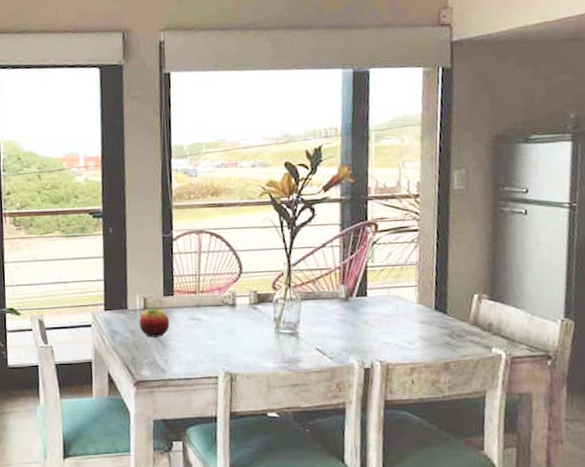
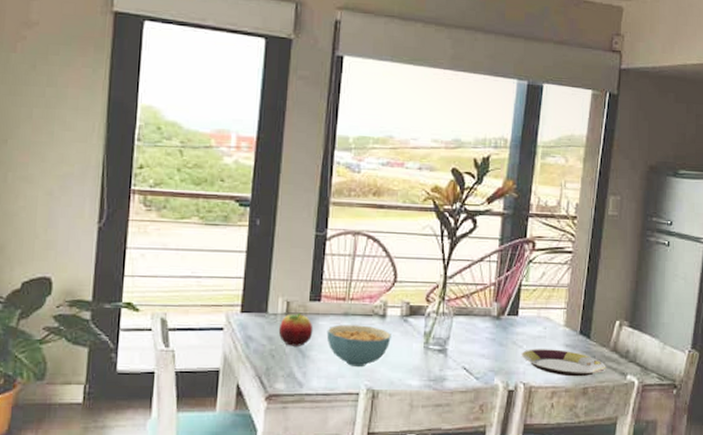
cereal bowl: none [182,315,243,353] -> present [326,324,391,366]
plate: none [374,326,468,353] -> present [521,349,606,377]

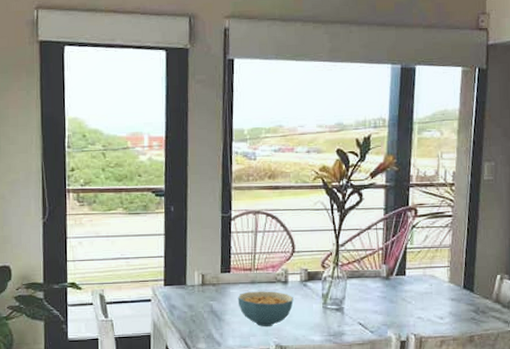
fruit: present [278,313,313,346] -> none [196,283,226,312]
plate: present [521,349,606,377] -> none [410,303,490,327]

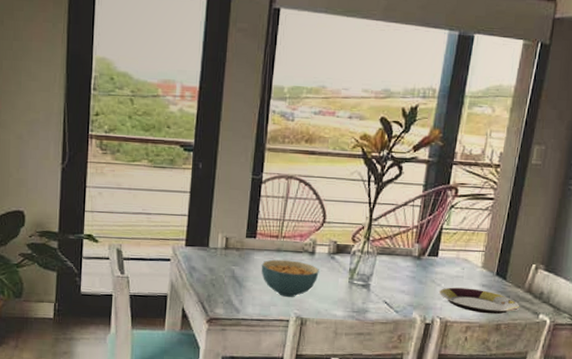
plate: none [410,303,490,327] -> present [438,287,520,315]

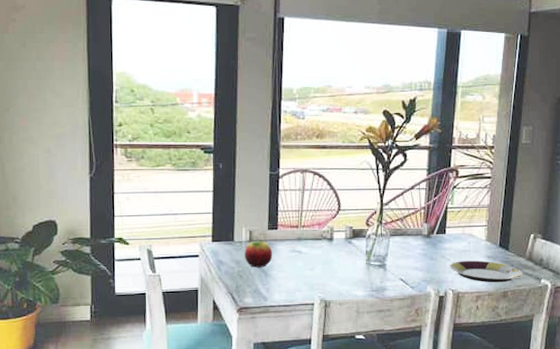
fruit: none [218,248,249,277] -> present [244,240,273,268]
cereal bowl: present [261,259,319,297] -> none [284,247,338,282]

